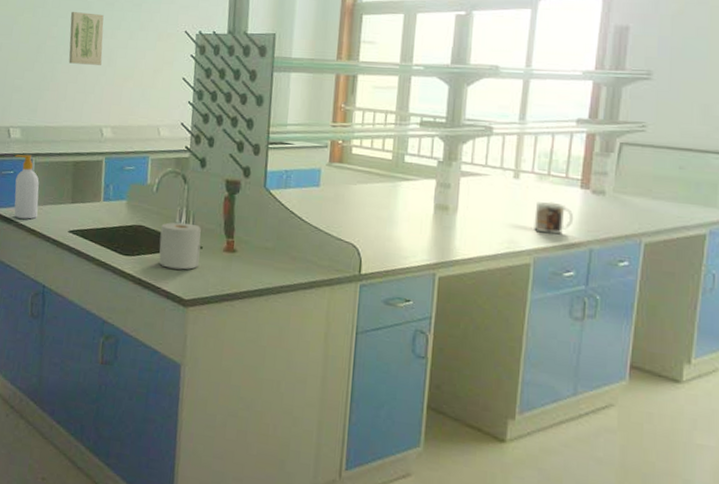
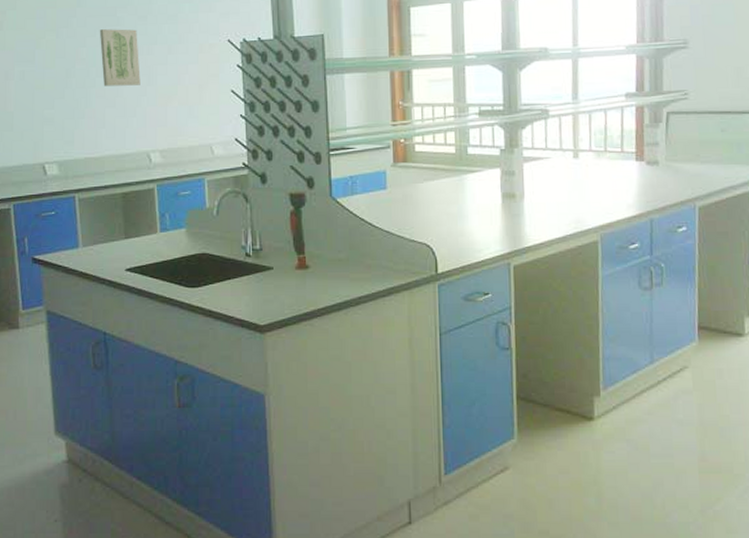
soap bottle: present [14,154,39,219] -> none [54,191,88,263]
paper towel roll: present [159,222,201,270] -> none [226,244,271,295]
mug: present [534,201,574,234] -> none [596,177,633,209]

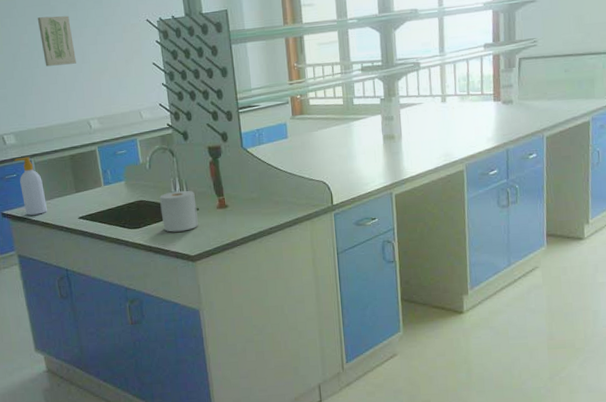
soap bottle: none [54,191,88,263] -> present [14,156,47,216]
paper towel roll: none [226,244,271,295] -> present [159,190,198,232]

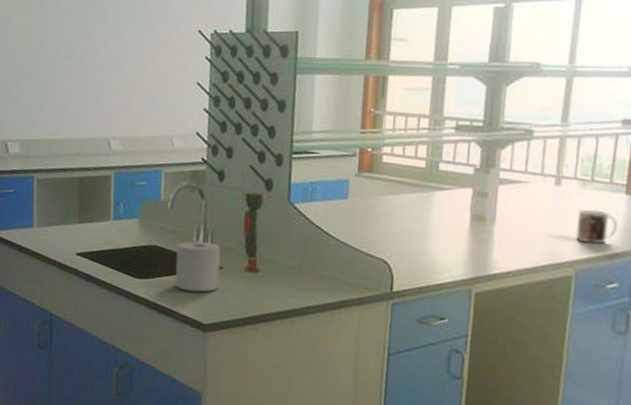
soap bottle: present [14,156,47,216] -> none [14,170,42,242]
wall art: present [37,16,76,67] -> none [70,11,109,70]
mug: none [461,116,492,143] -> present [576,208,618,244]

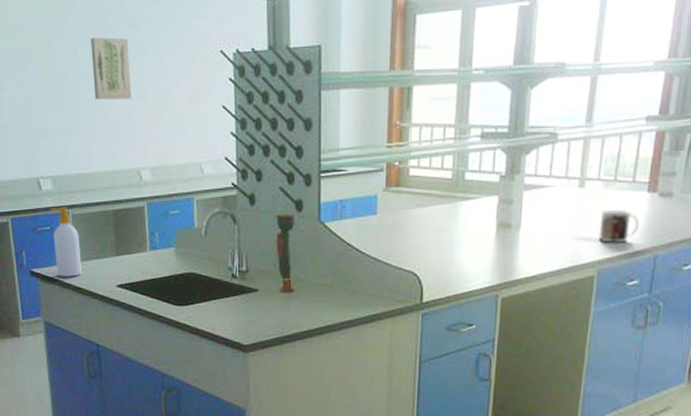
soap bottle: none [14,170,42,242] -> present [49,207,82,277]
wall art: none [70,11,109,70] -> present [90,37,131,100]
paper towel roll: present [175,241,221,292] -> none [213,266,256,315]

